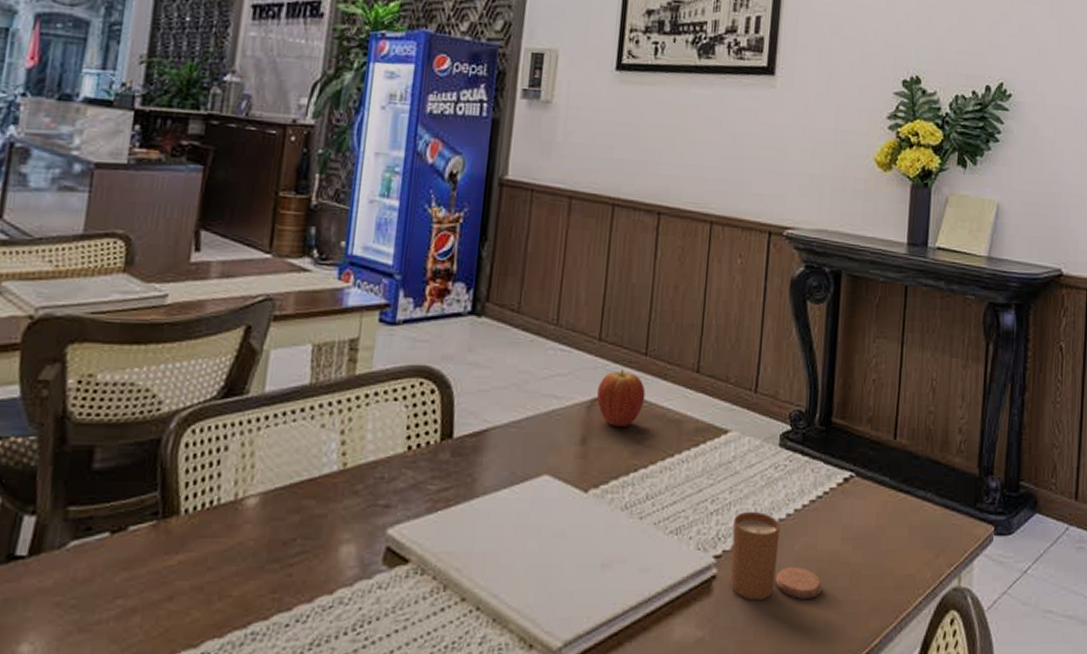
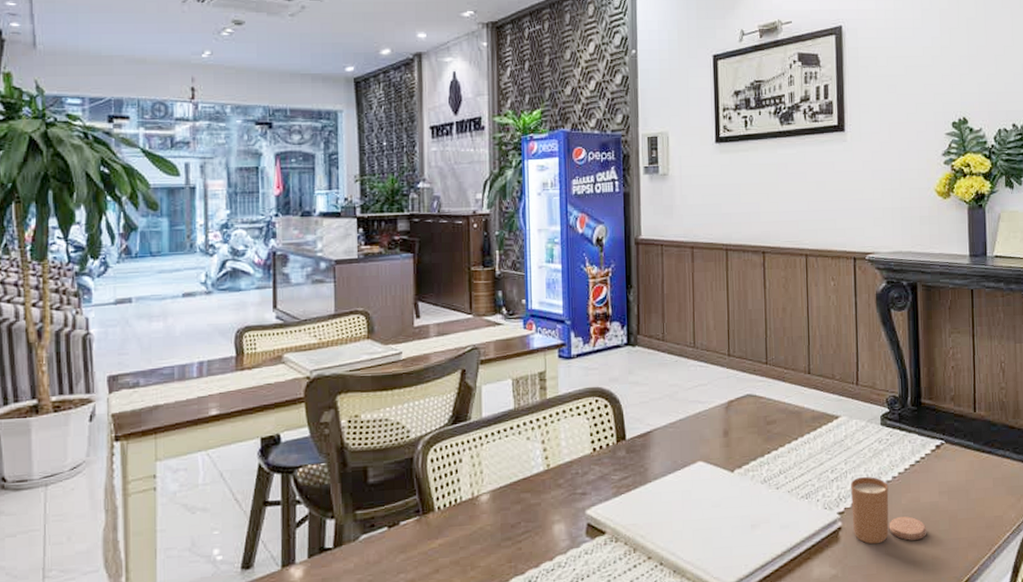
fruit: present [597,369,646,426] -> none [732,376,770,421]

